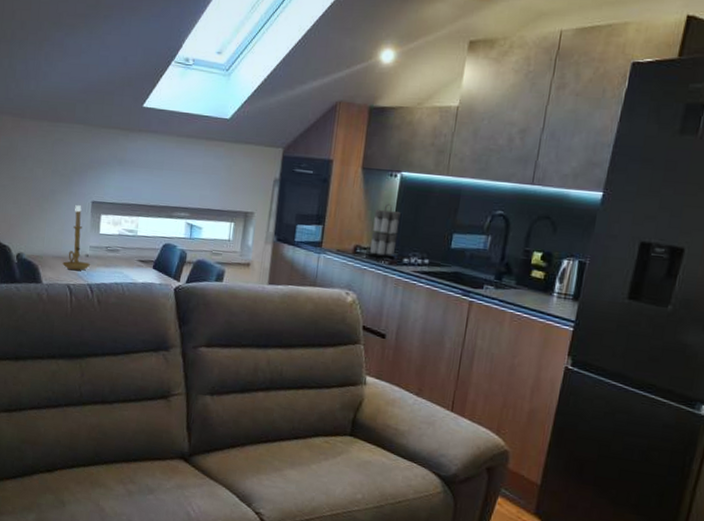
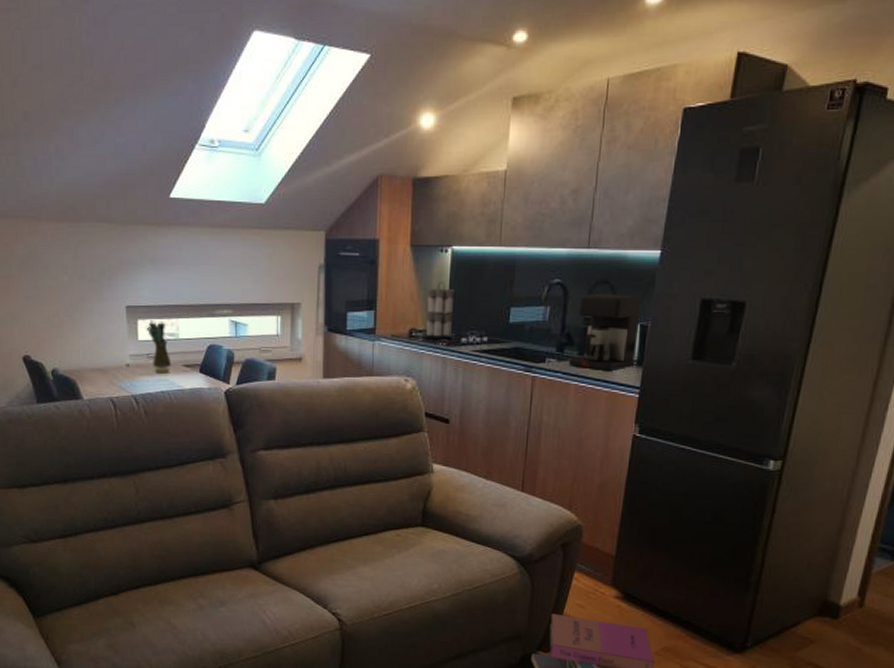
candle holder: present [63,205,91,271] -> none [102,312,133,383]
vase: none [108,216,128,268] -> present [146,320,172,375]
coffee maker: none [505,227,582,303] -> present [568,294,642,371]

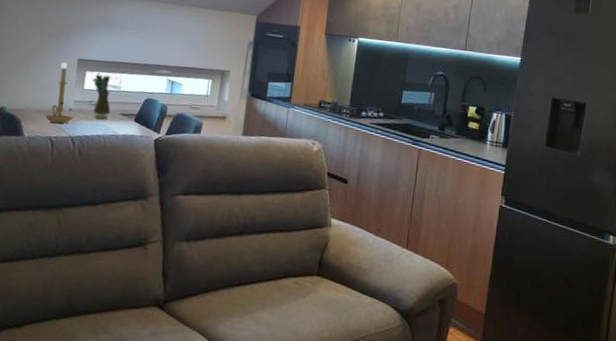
candle holder: none [102,312,133,383] -> present [45,62,74,124]
spice rack: present [423,281,455,341] -> none [330,64,359,114]
coffee maker: present [568,294,642,371] -> none [448,86,507,150]

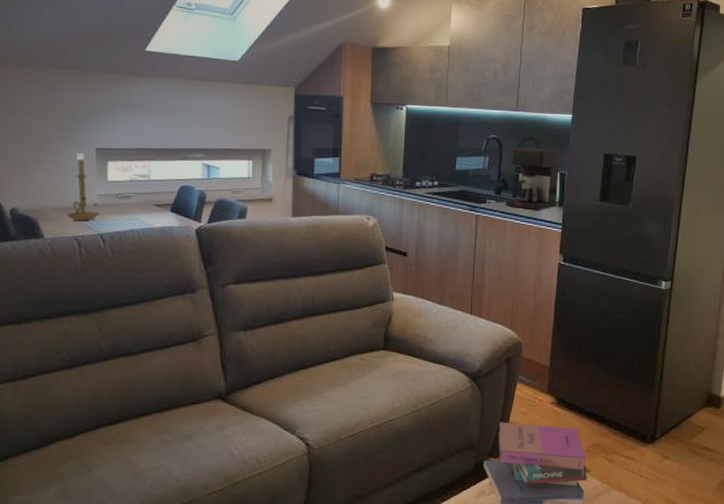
vase: present [92,73,111,121] -> none [116,162,142,214]
coffee maker: none [448,86,507,150] -> present [505,148,560,210]

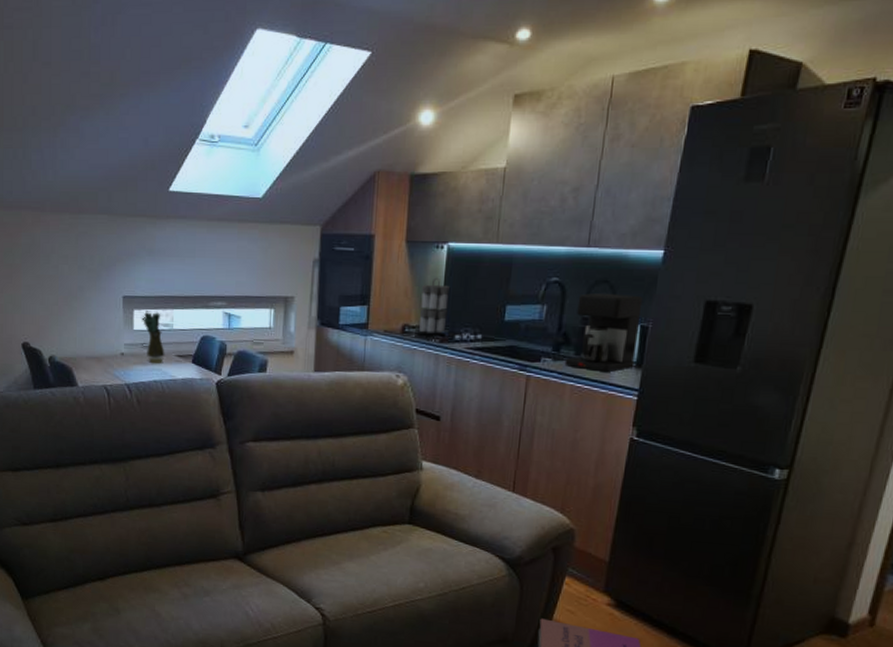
candle holder: present [67,153,101,222] -> none [97,301,127,371]
vase: none [116,162,142,214] -> present [141,311,165,365]
spice rack: none [383,133,409,185] -> present [416,277,450,338]

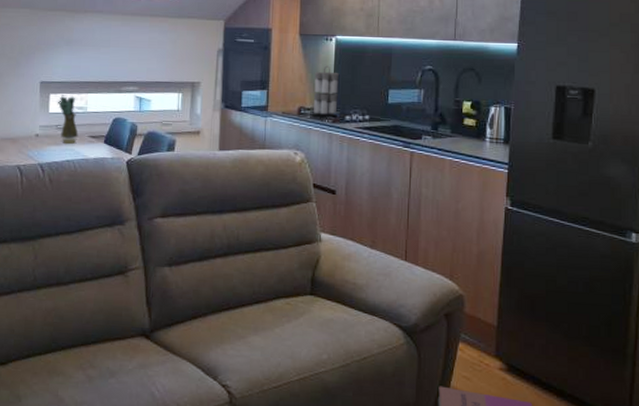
coffee maker: present [564,293,643,372] -> none [443,79,504,148]

